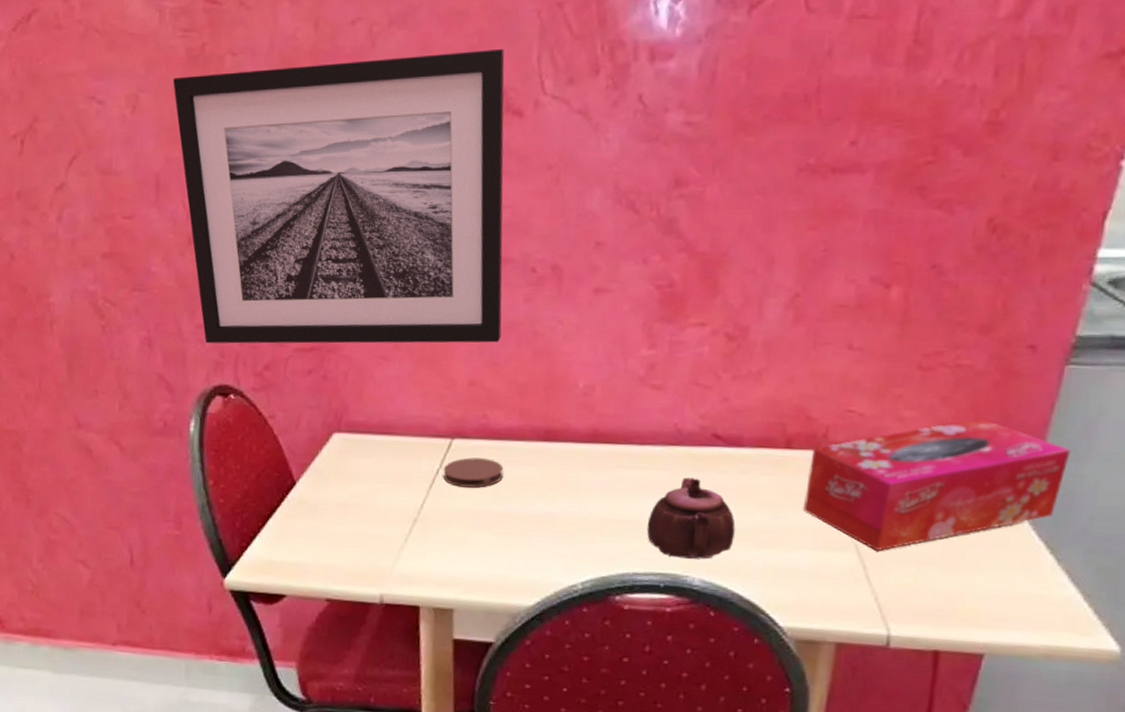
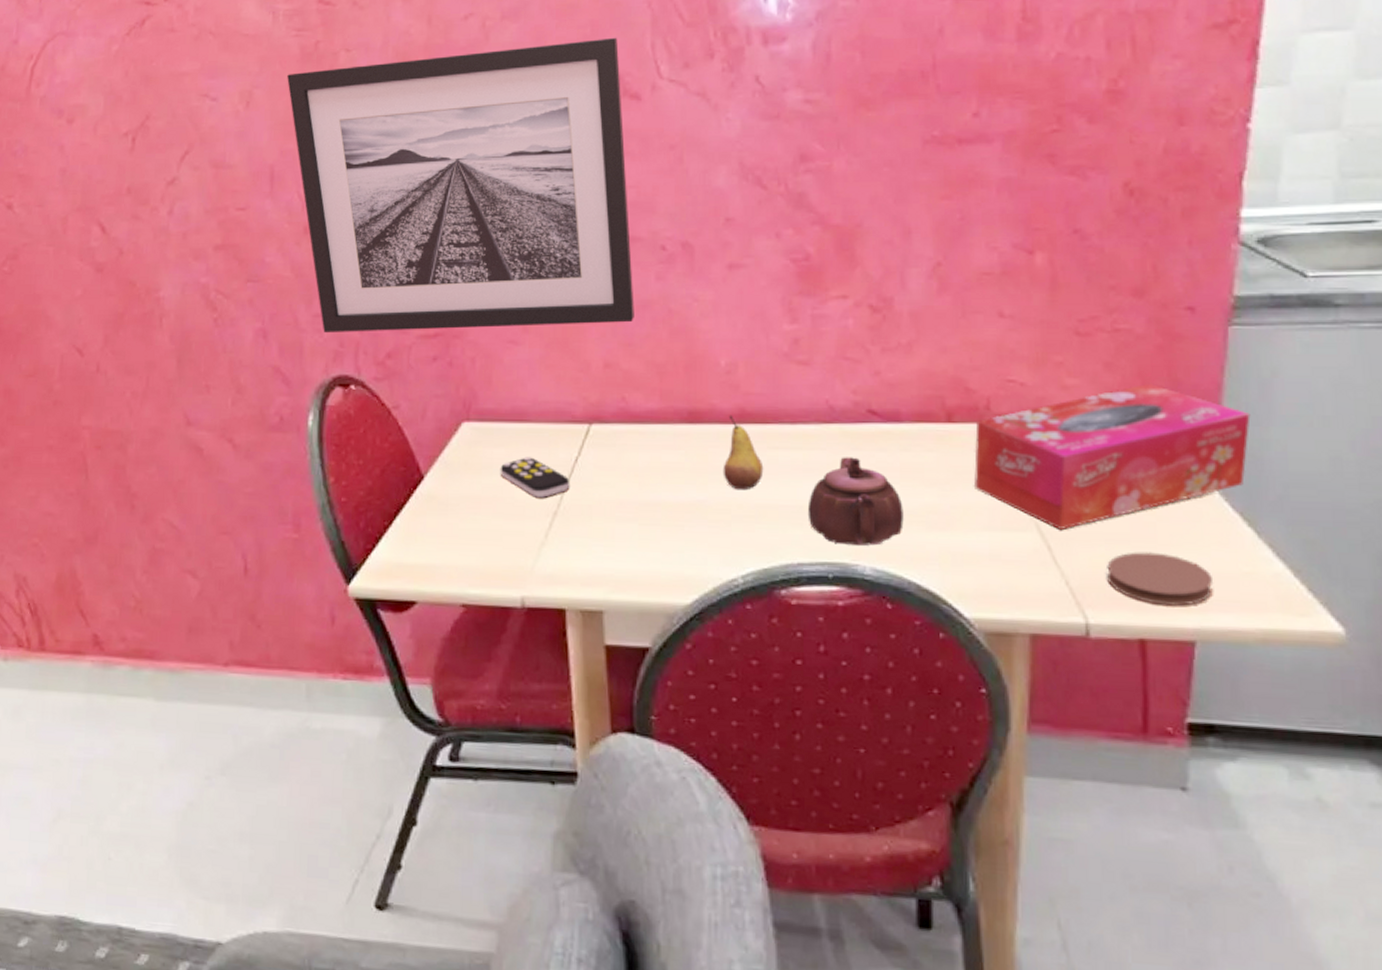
remote control: none [366,467,431,506] -> present [500,457,570,498]
coaster: present [443,457,504,489] -> none [582,443,647,477]
fruit: none [572,434,611,505] -> present [723,415,764,491]
coaster: none [913,573,1009,623] -> present [1107,552,1213,606]

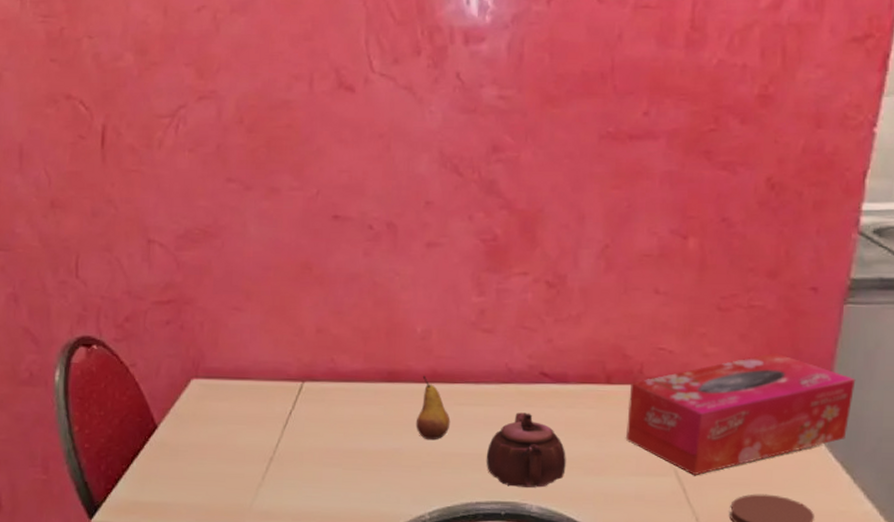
wall art: present [287,37,634,334] -> none [34,32,344,299]
remote control: present [500,457,570,498] -> none [224,410,285,445]

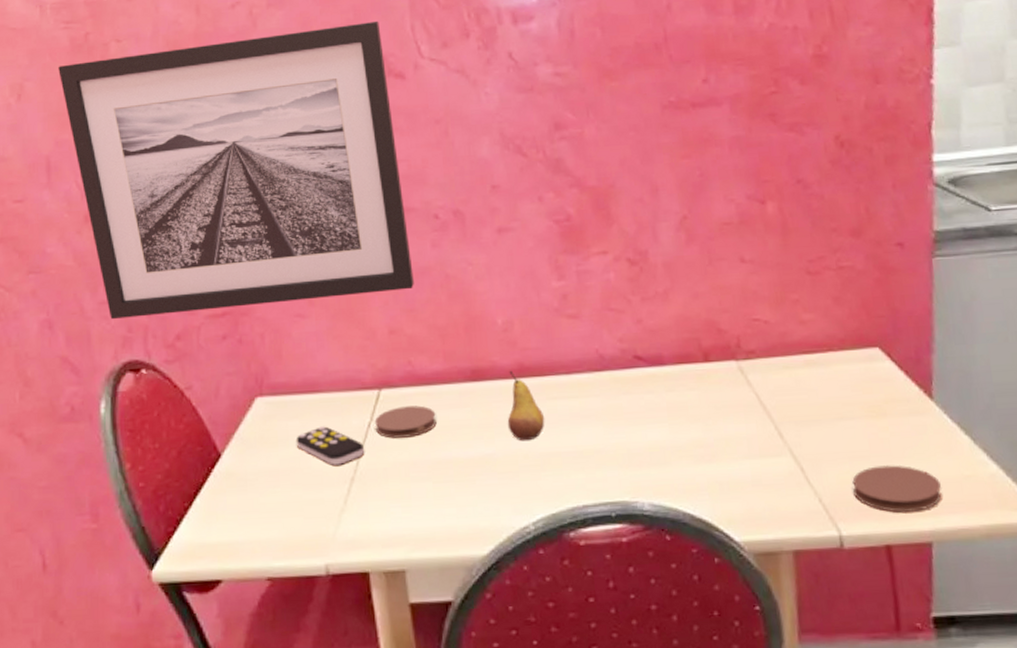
wall art: none [34,32,344,299] -> present [58,20,414,320]
remote control: none [224,410,285,445] -> present [295,426,365,465]
coaster: none [295,399,352,428] -> present [374,405,437,439]
teapot: present [486,412,566,488] -> none [587,401,675,484]
tissue box: present [625,352,856,475] -> none [730,313,958,452]

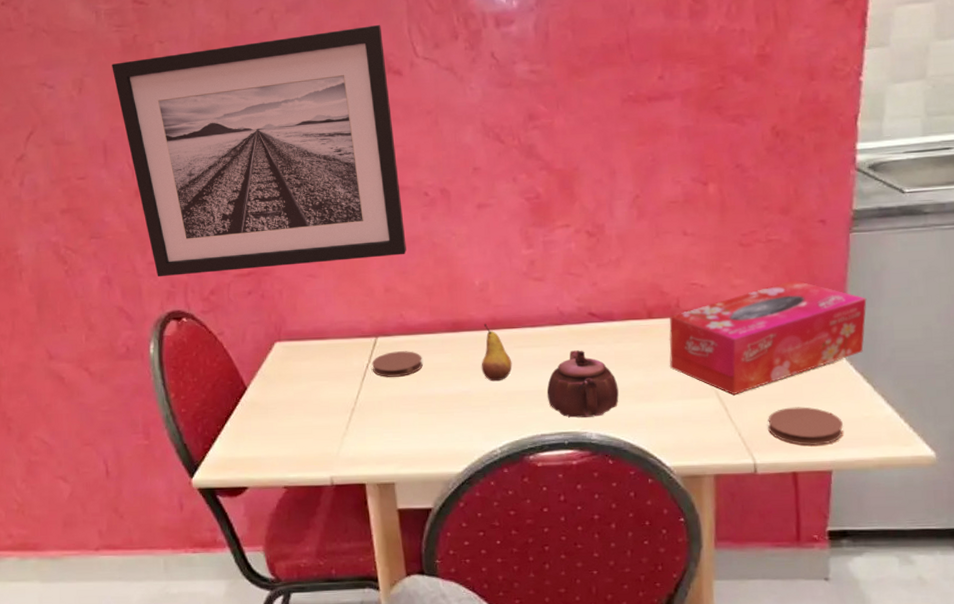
remote control: present [295,426,365,465] -> none [307,366,364,398]
teapot: none [587,401,675,484] -> present [546,350,619,418]
tissue box: none [730,313,958,452] -> present [669,279,867,395]

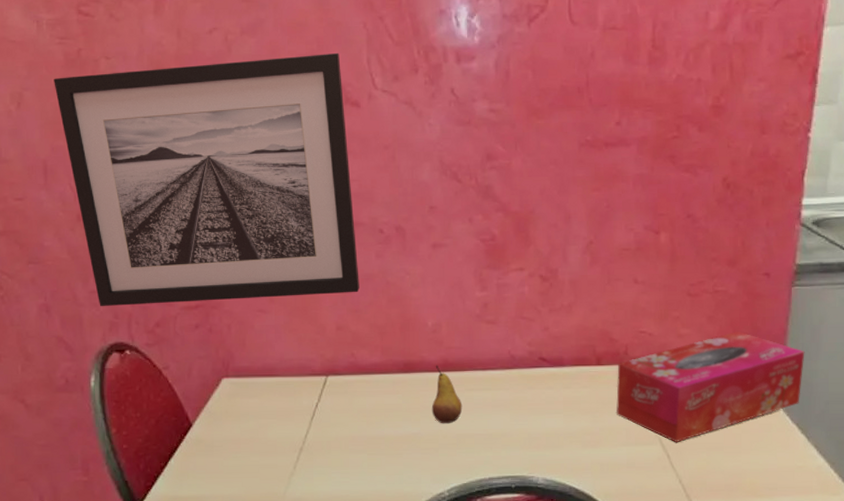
coaster: present [371,351,423,378] -> none [321,391,373,418]
teapot: present [546,350,619,418] -> none [495,394,566,462]
coaster: present [768,406,843,446] -> none [707,455,777,493]

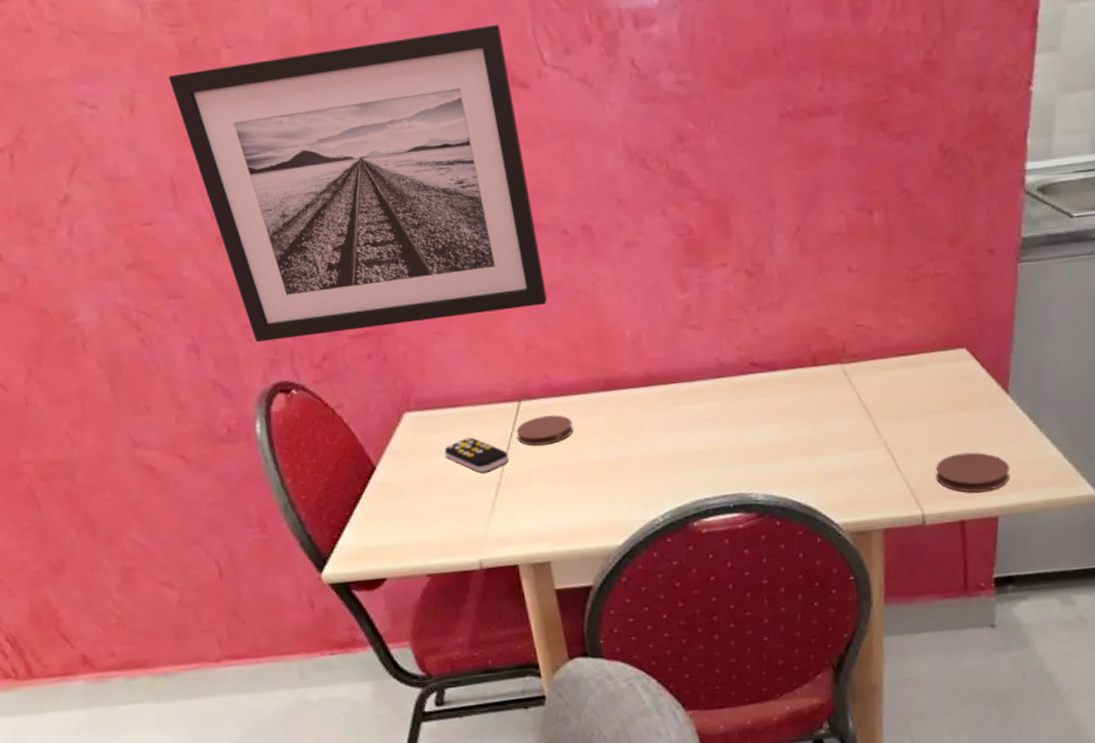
remote control: none [255,405,313,437] -> present [444,437,509,473]
coaster: none [321,391,373,418] -> present [516,415,573,446]
fruit: present [431,365,463,424] -> none [637,379,671,444]
tissue box: present [615,331,805,442] -> none [835,316,1034,444]
coaster: none [707,455,777,493] -> present [936,452,1009,493]

